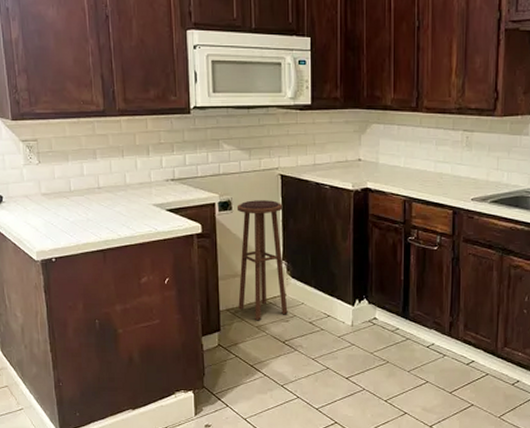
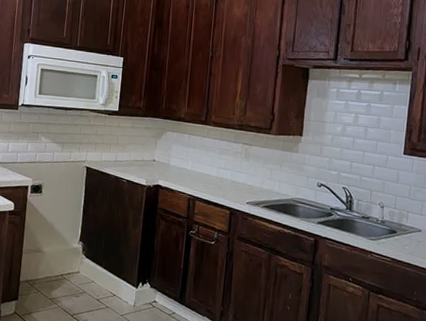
stool: present [236,200,288,321] -> none [36,186,86,294]

